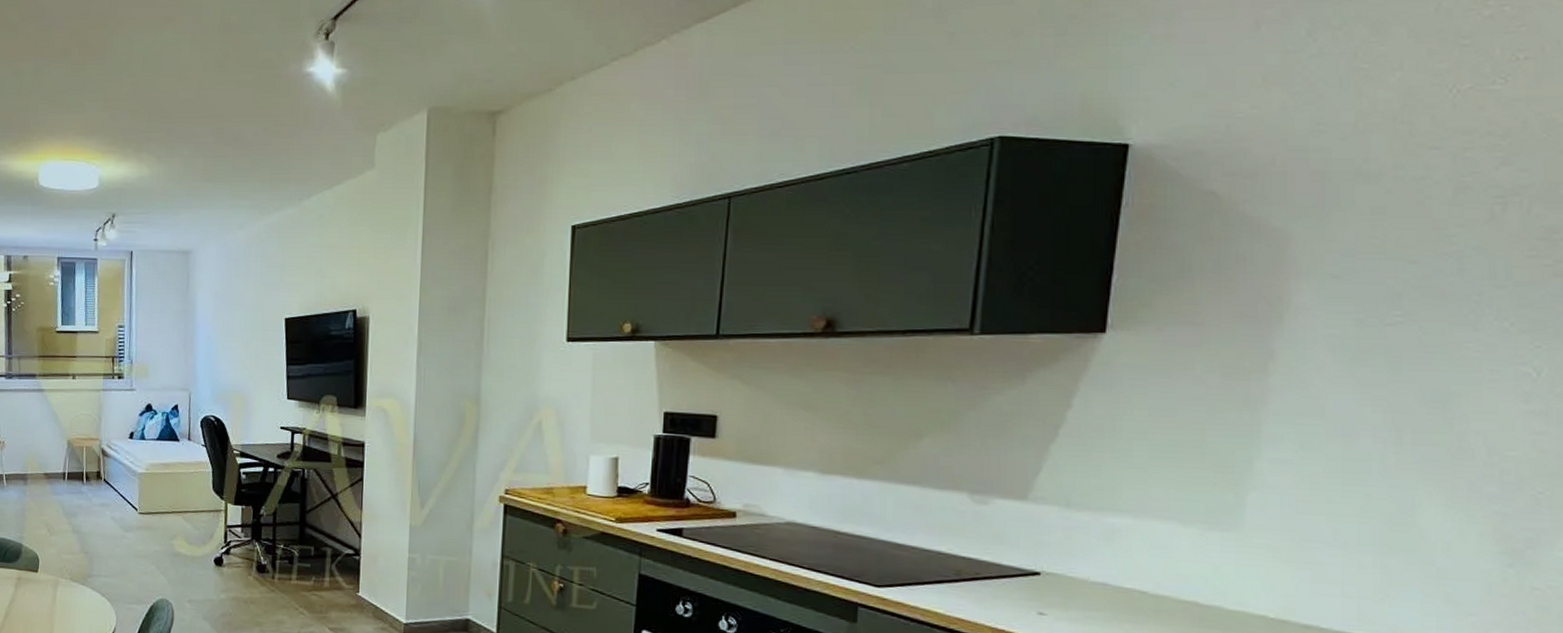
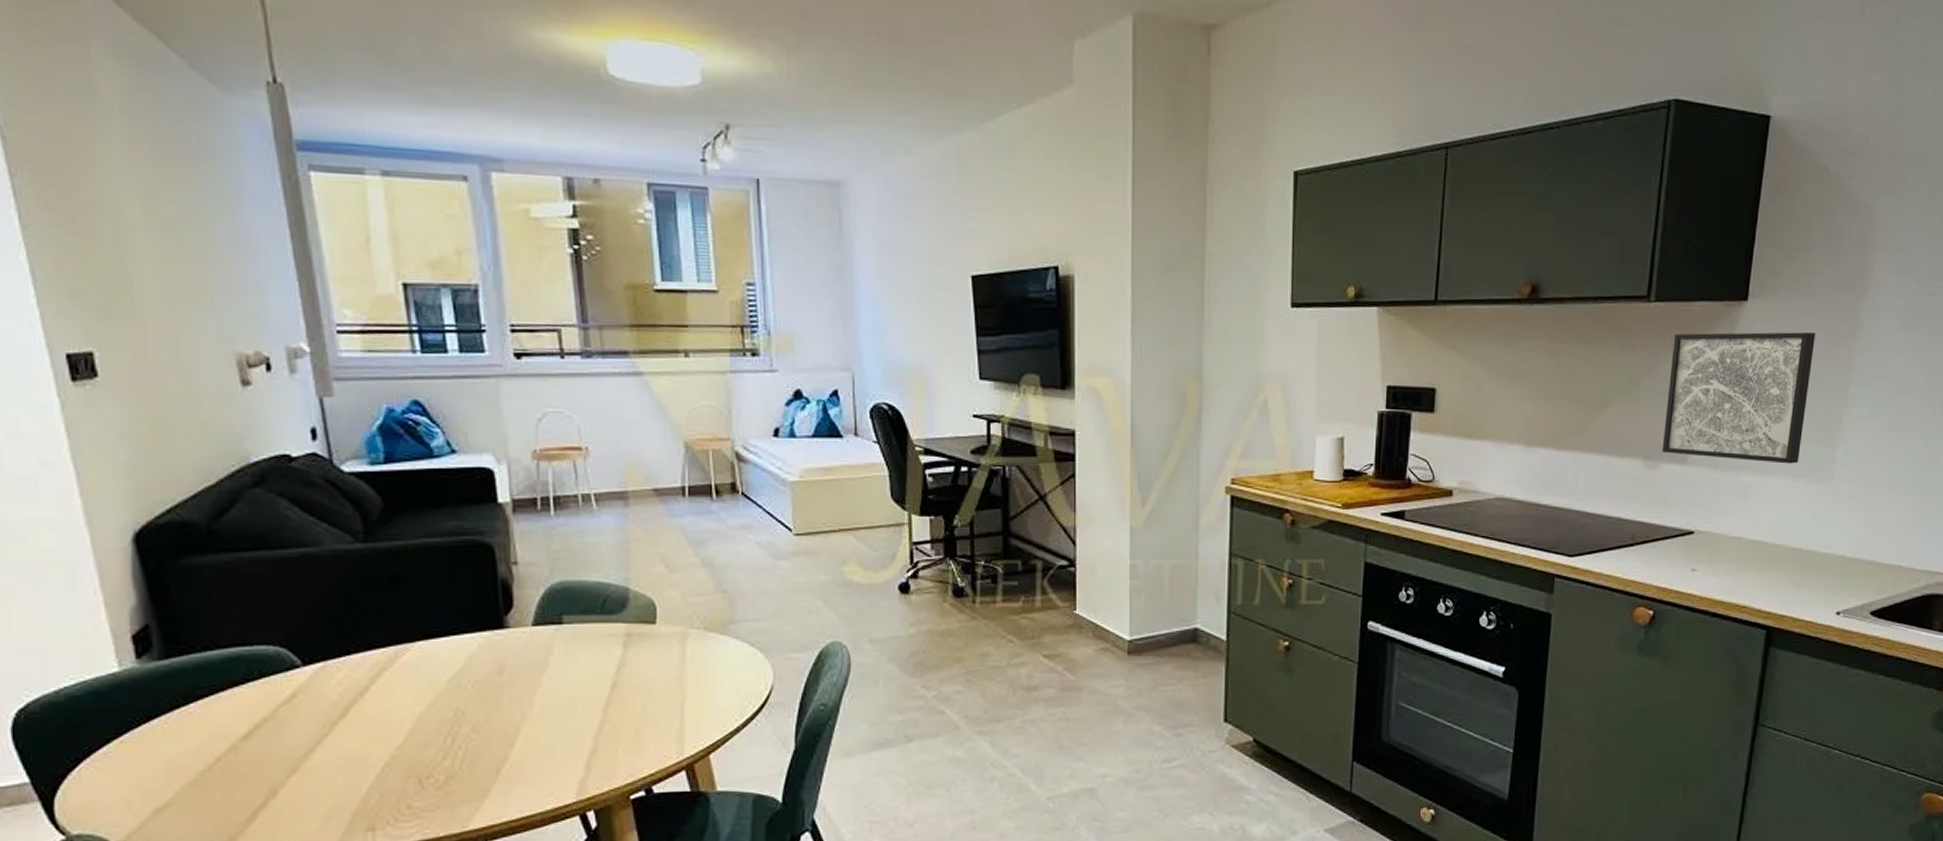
wall art: none [993,365,1206,508] -> present [1662,332,1815,464]

